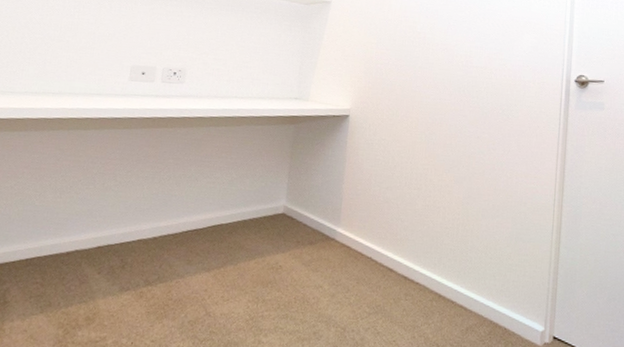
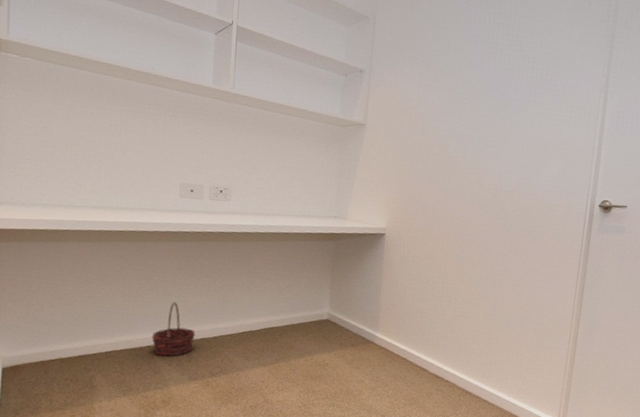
basket: none [81,197,133,263] -> present [151,302,196,356]

